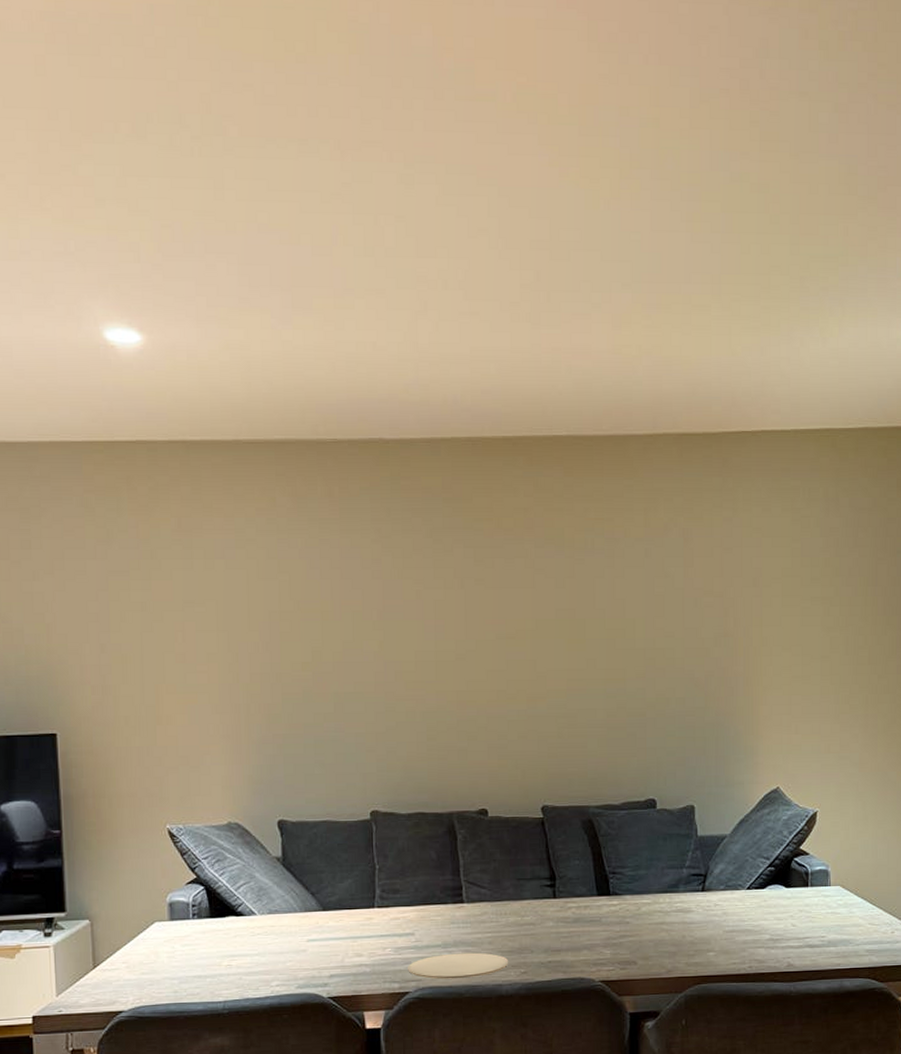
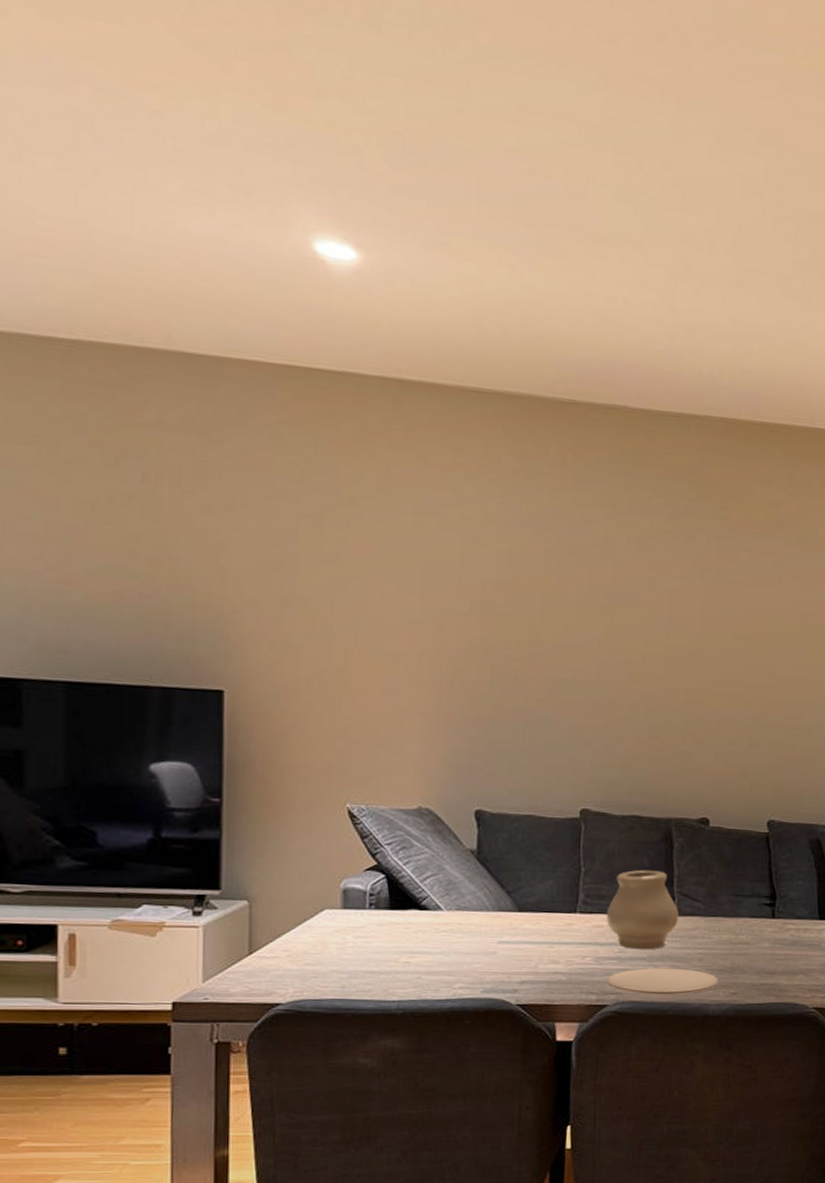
vase: none [401,862,468,938] -> present [606,869,679,950]

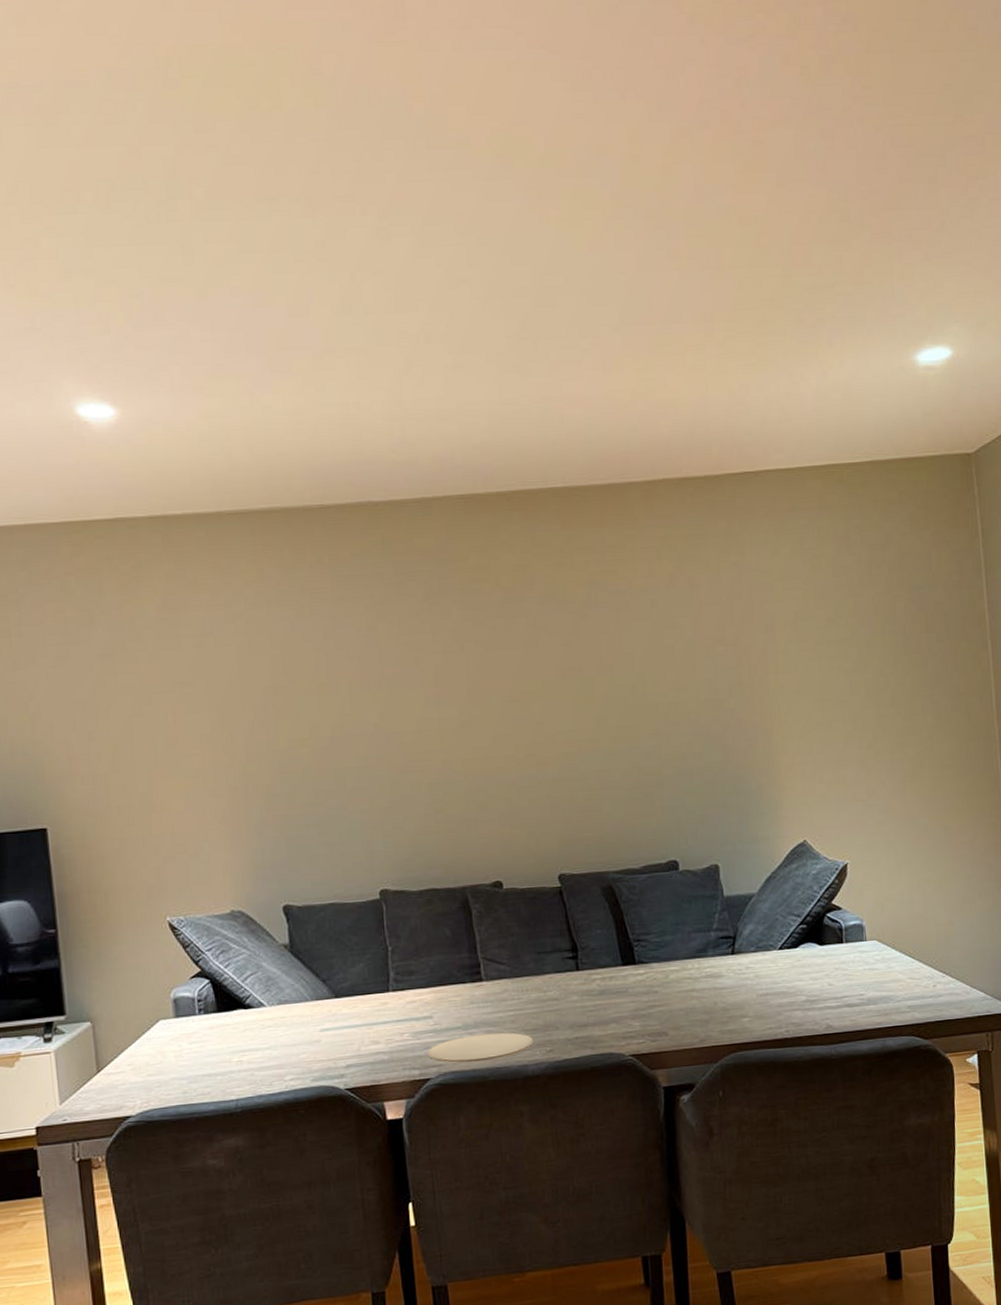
vase: present [606,869,679,950] -> none [417,939,487,1020]

